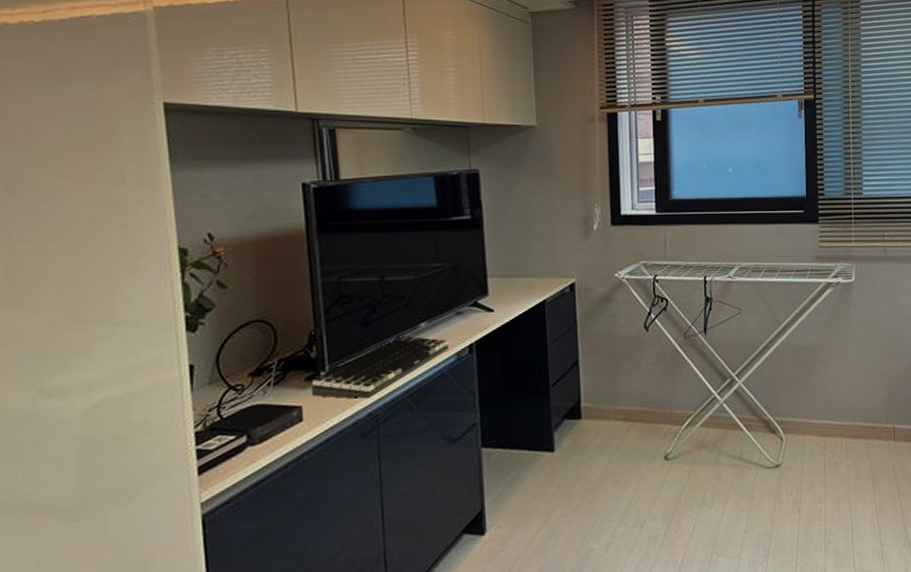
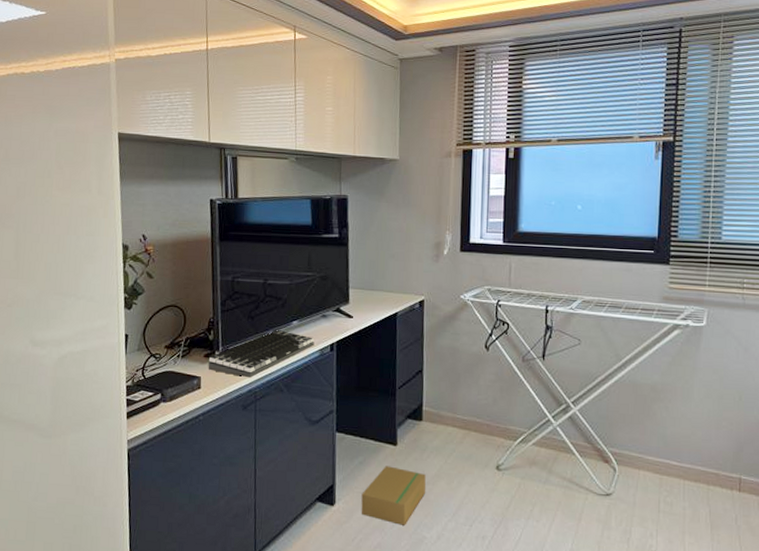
box: none [517,476,591,542] -> present [361,466,426,525]

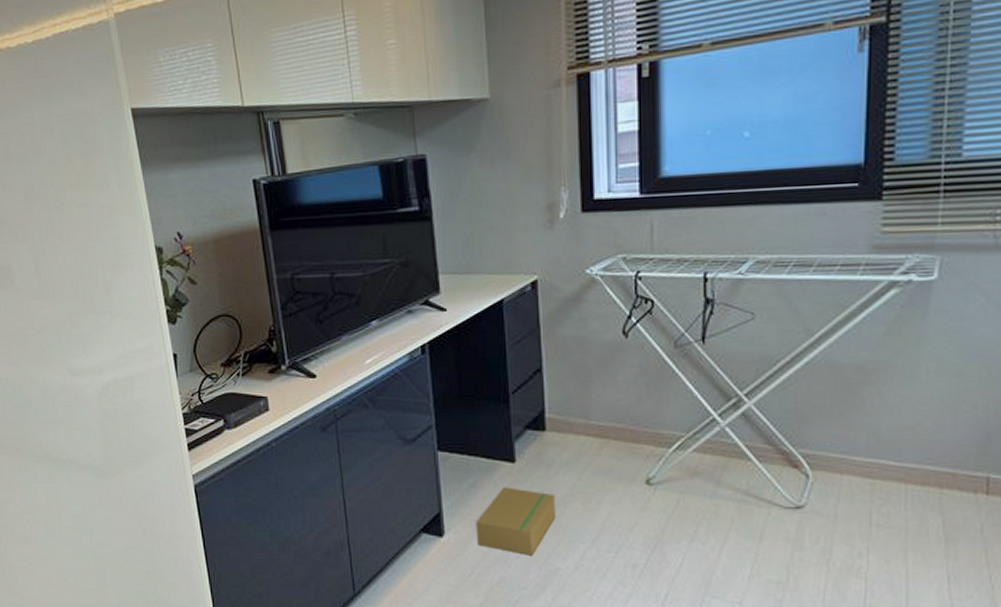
computer keyboard: present [208,330,314,378] -> none [274,334,401,394]

